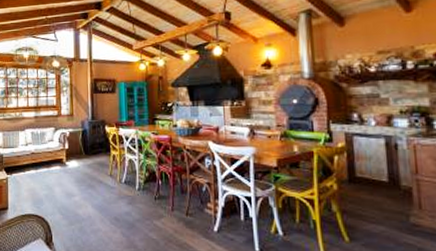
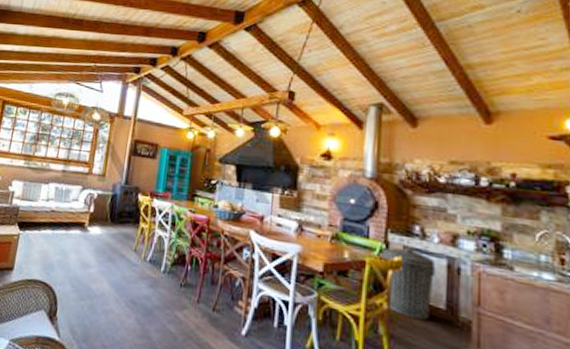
trash can: none [326,135,377,193] -> present [382,247,436,320]

